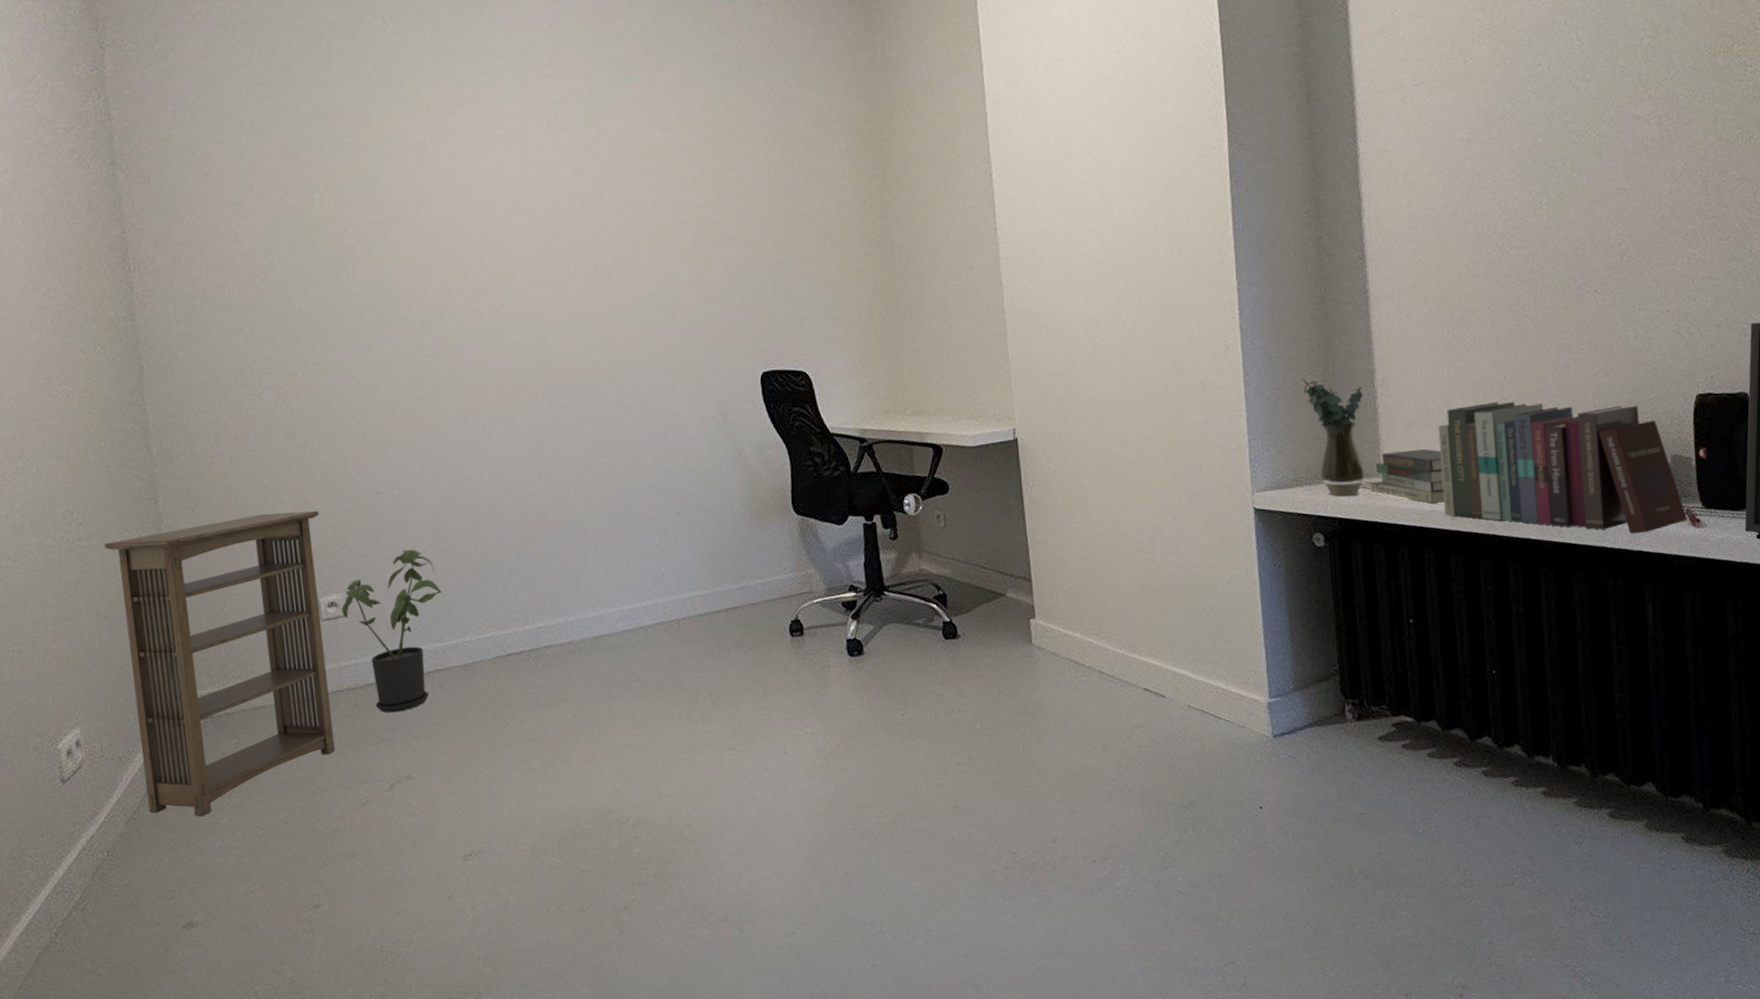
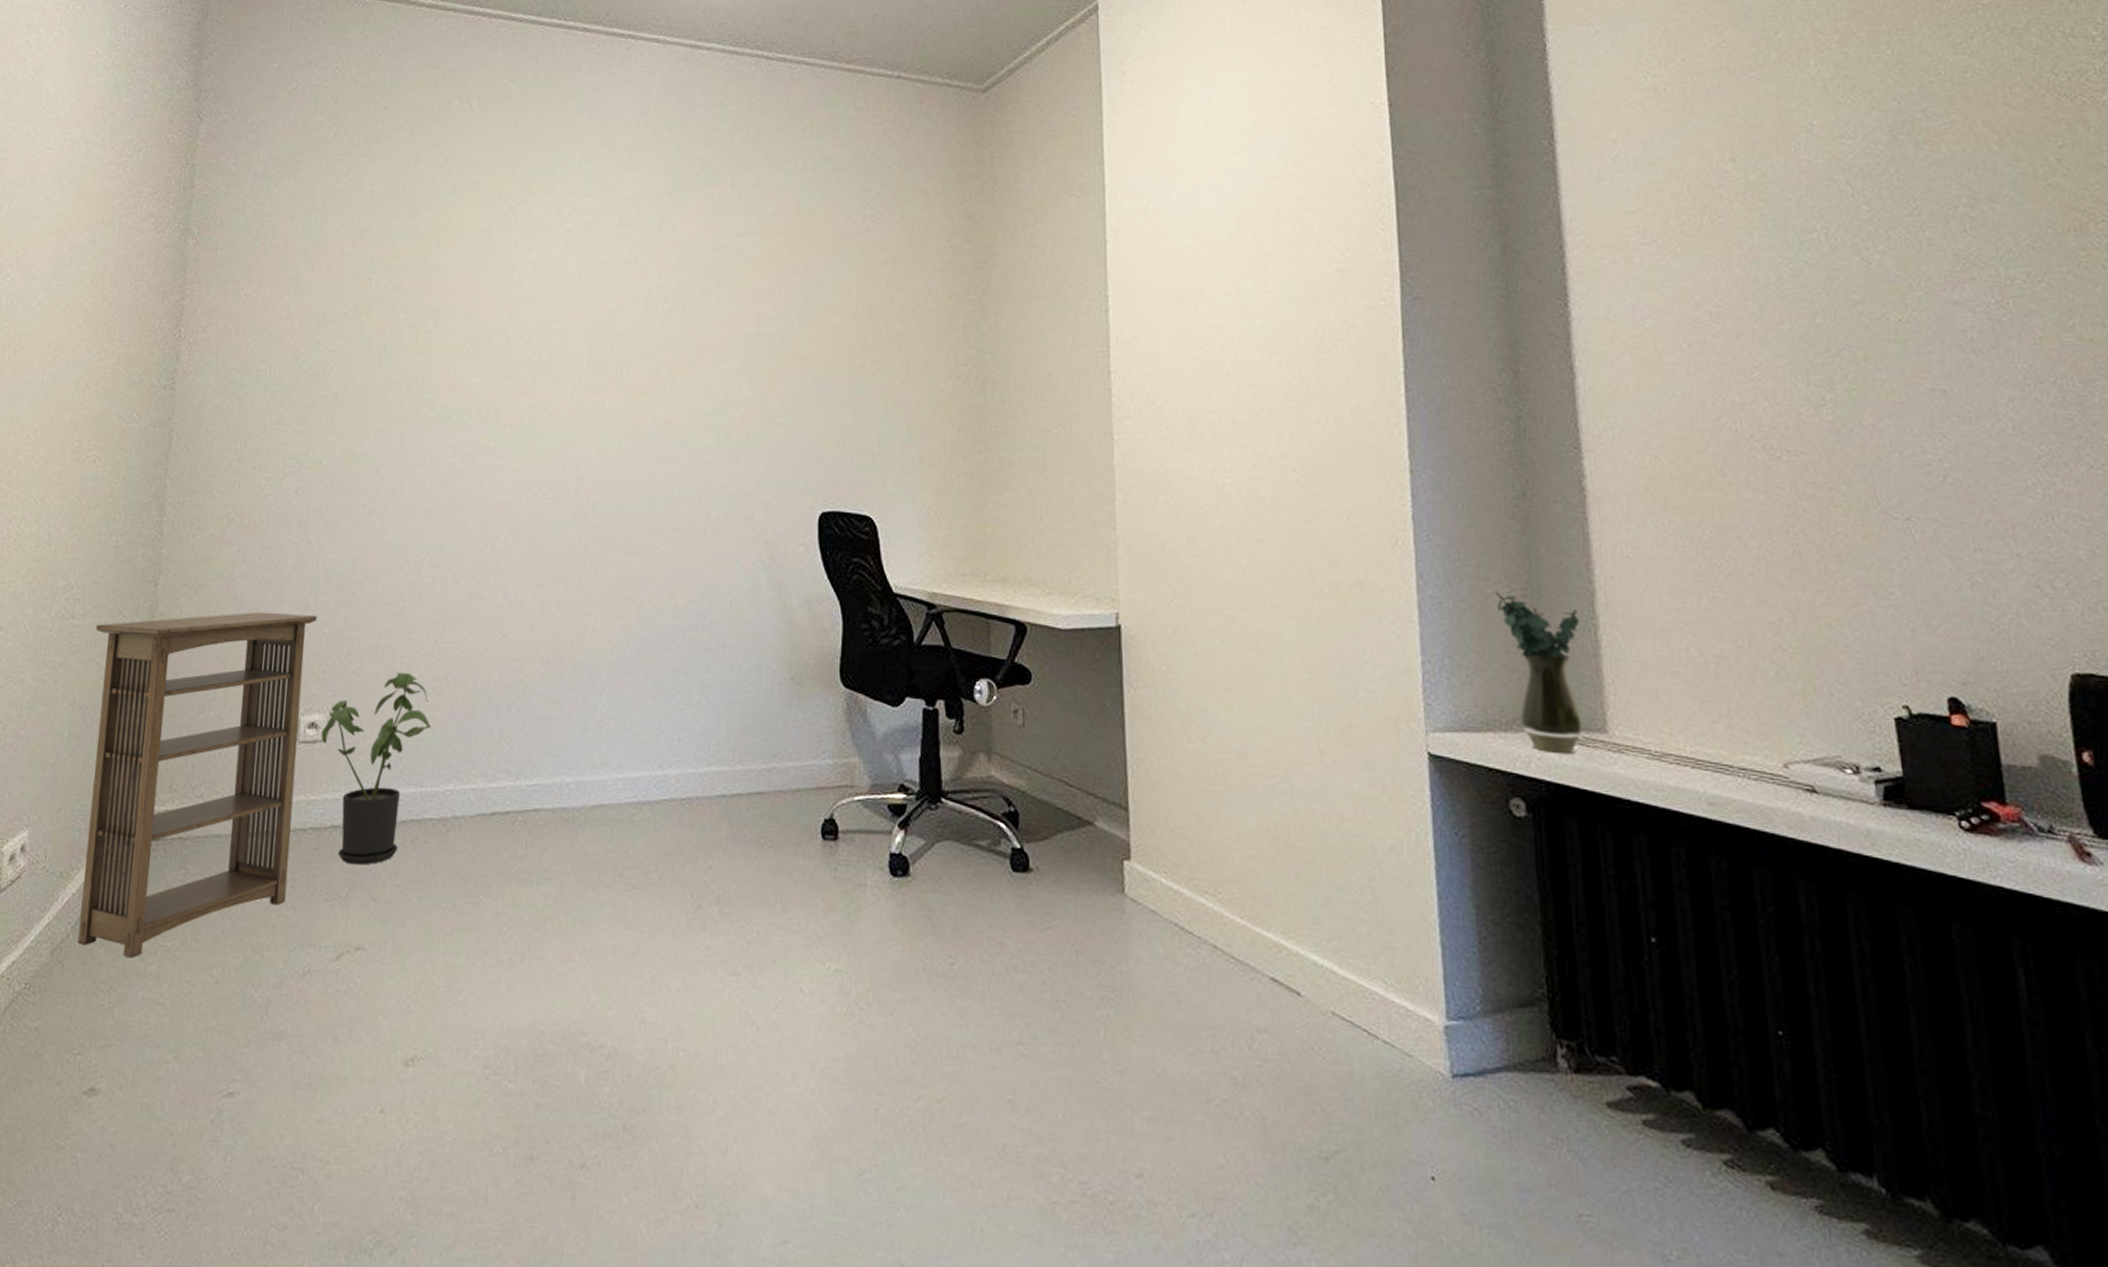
books: present [1370,449,1445,504] -> none [1590,701,1699,779]
books: present [1438,402,1687,533] -> none [1686,651,2071,861]

